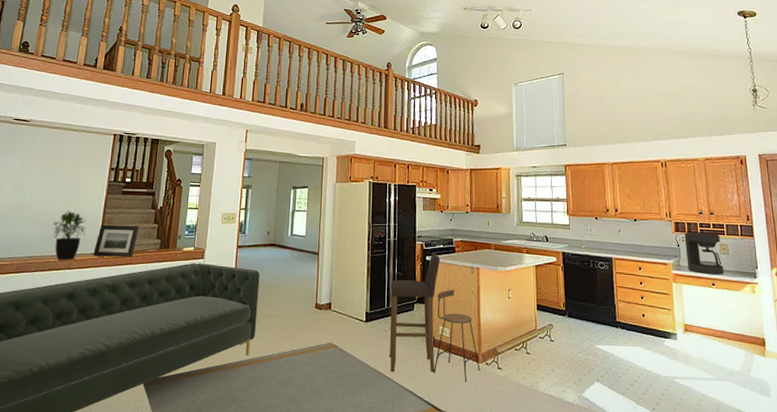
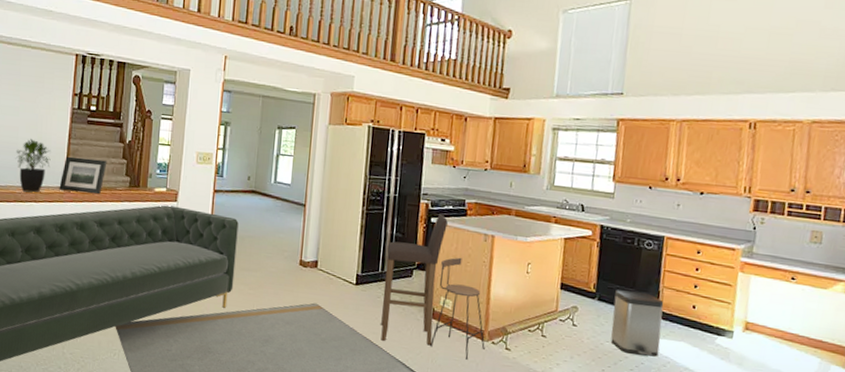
pedal bin: none [581,306,622,362] -> present [611,289,664,357]
coffee maker: present [685,231,723,275] -> none [762,212,814,268]

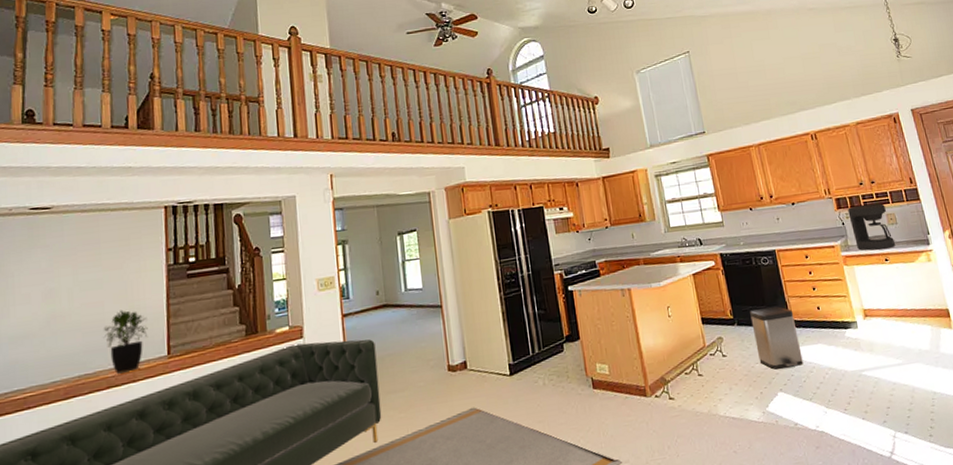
picture frame: present [59,156,107,195] -> none [161,313,217,360]
bar stool: present [381,214,448,346] -> none [532,280,599,428]
bar stool: present [430,257,485,360] -> none [588,318,650,422]
coffee maker: none [762,212,814,268] -> present [848,203,895,251]

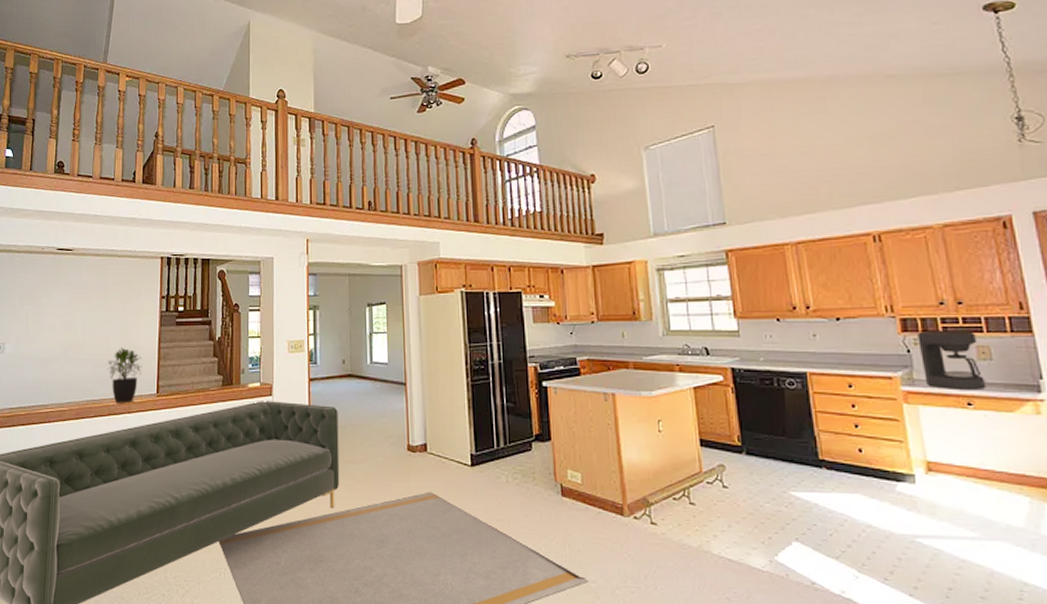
pedal bin: present [750,306,803,370] -> none [764,440,831,515]

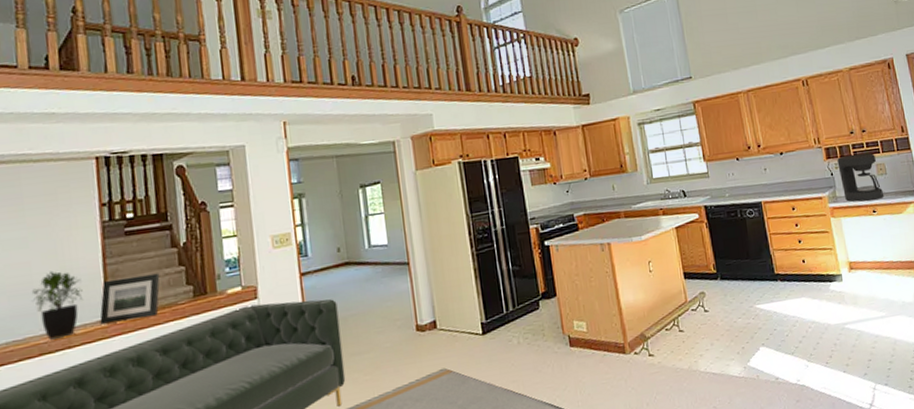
picture frame: none [152,361,199,398] -> present [99,273,160,325]

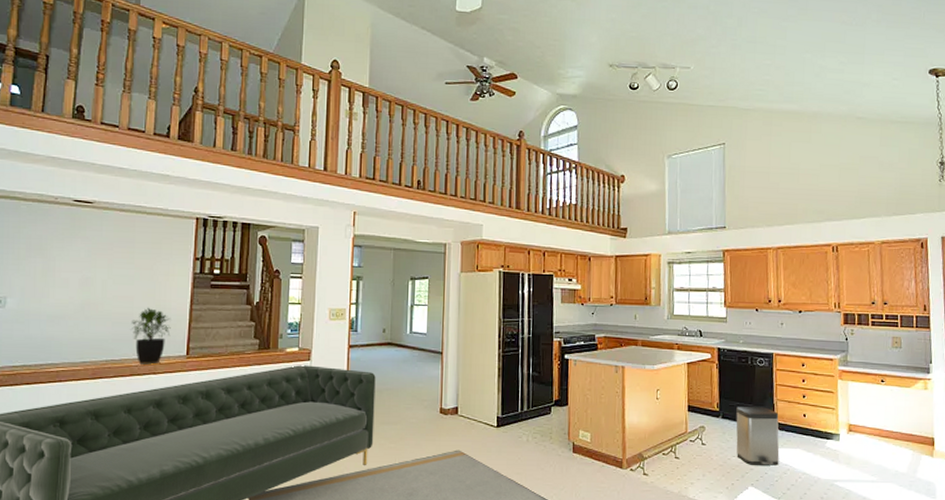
picture frame: present [99,273,160,325] -> none [181,323,234,360]
pedal bin: none [733,260,786,324] -> present [736,406,780,466]
coffee maker: present [837,153,883,202] -> none [854,323,895,371]

